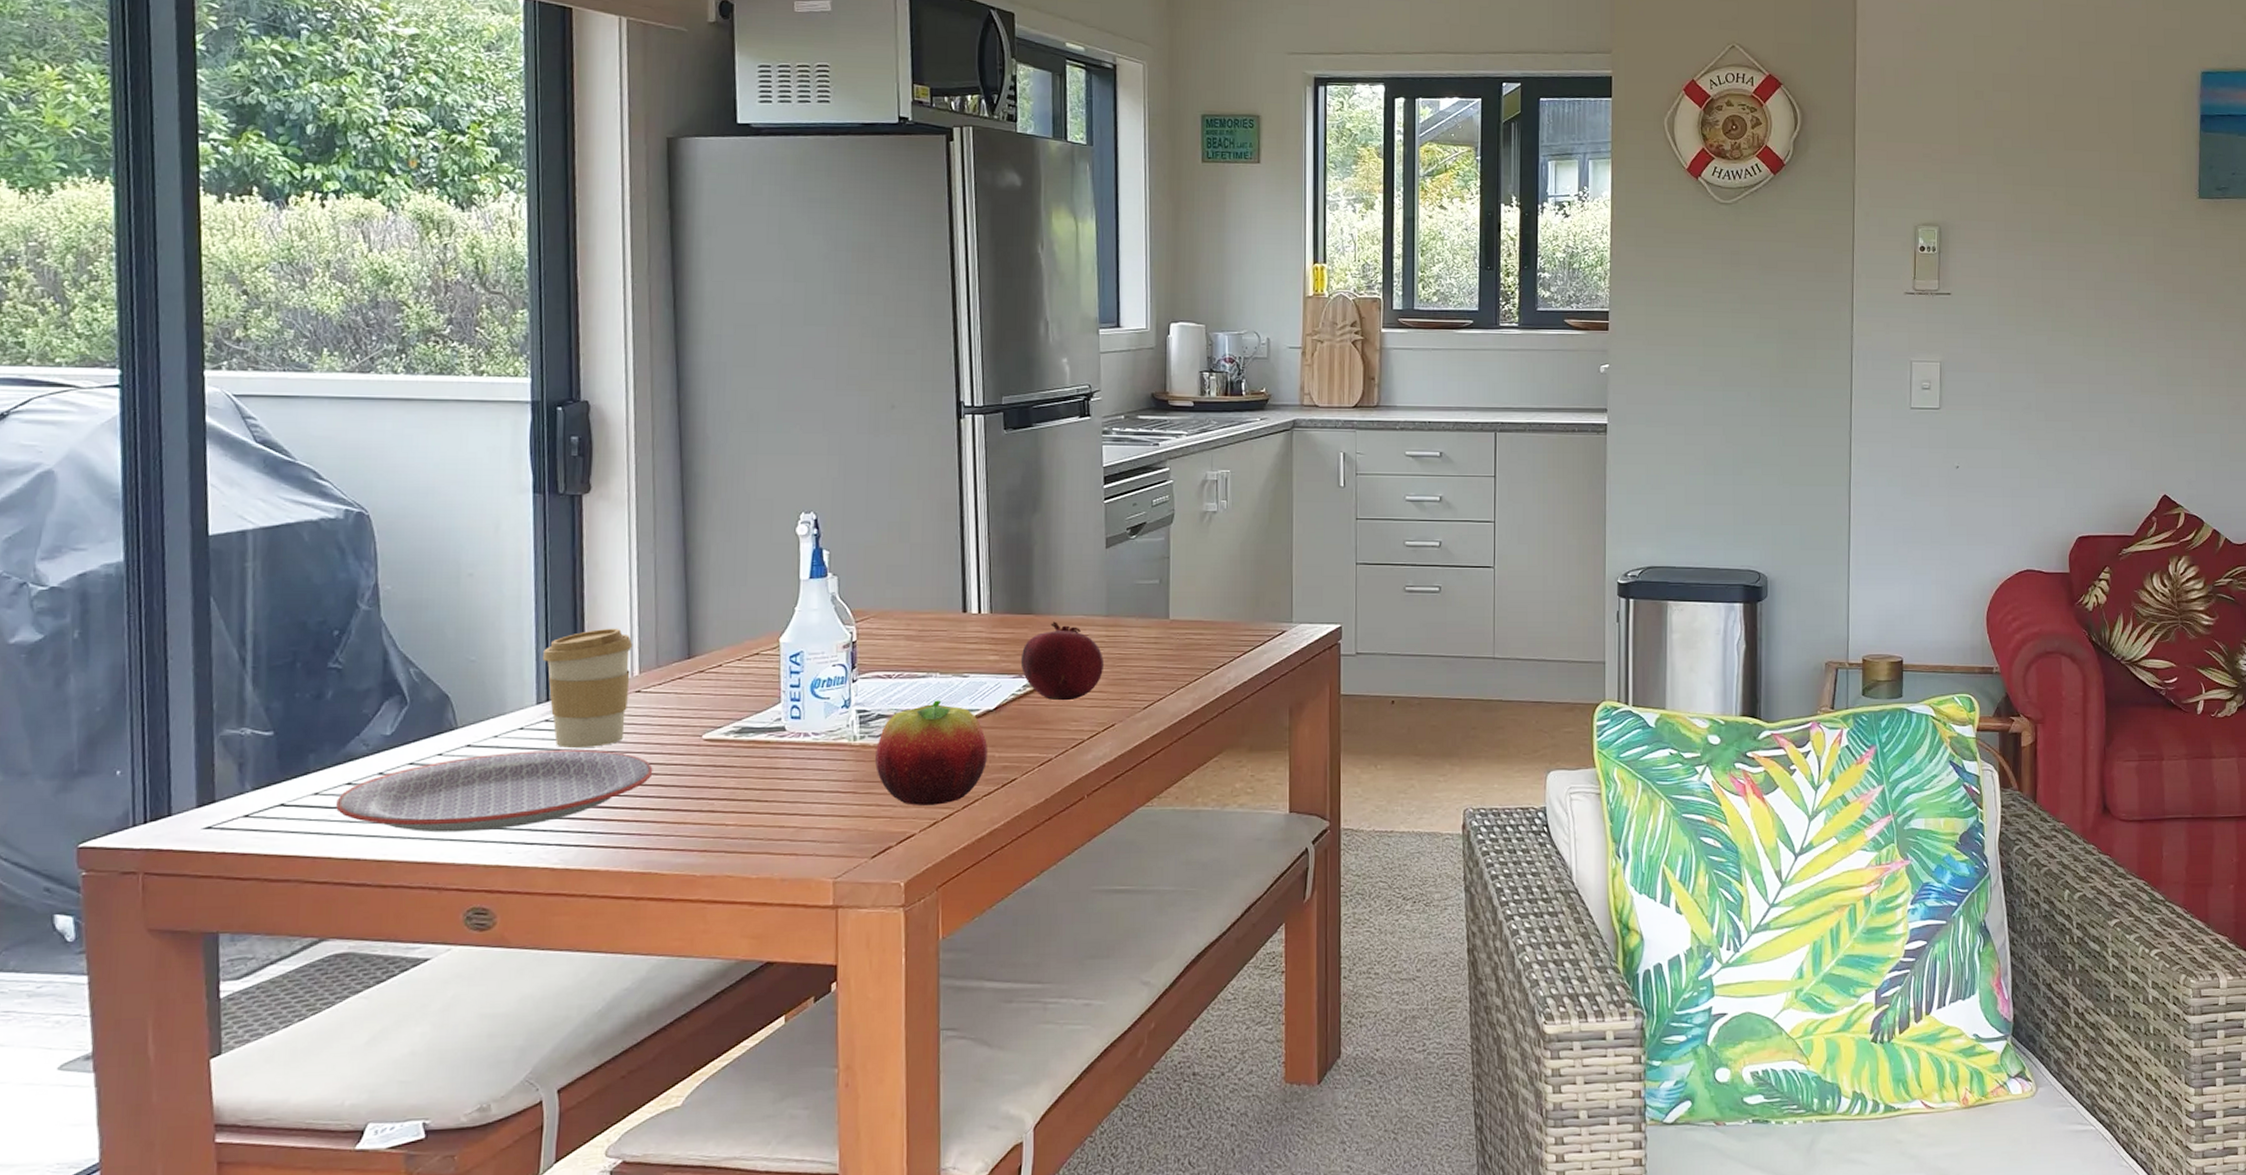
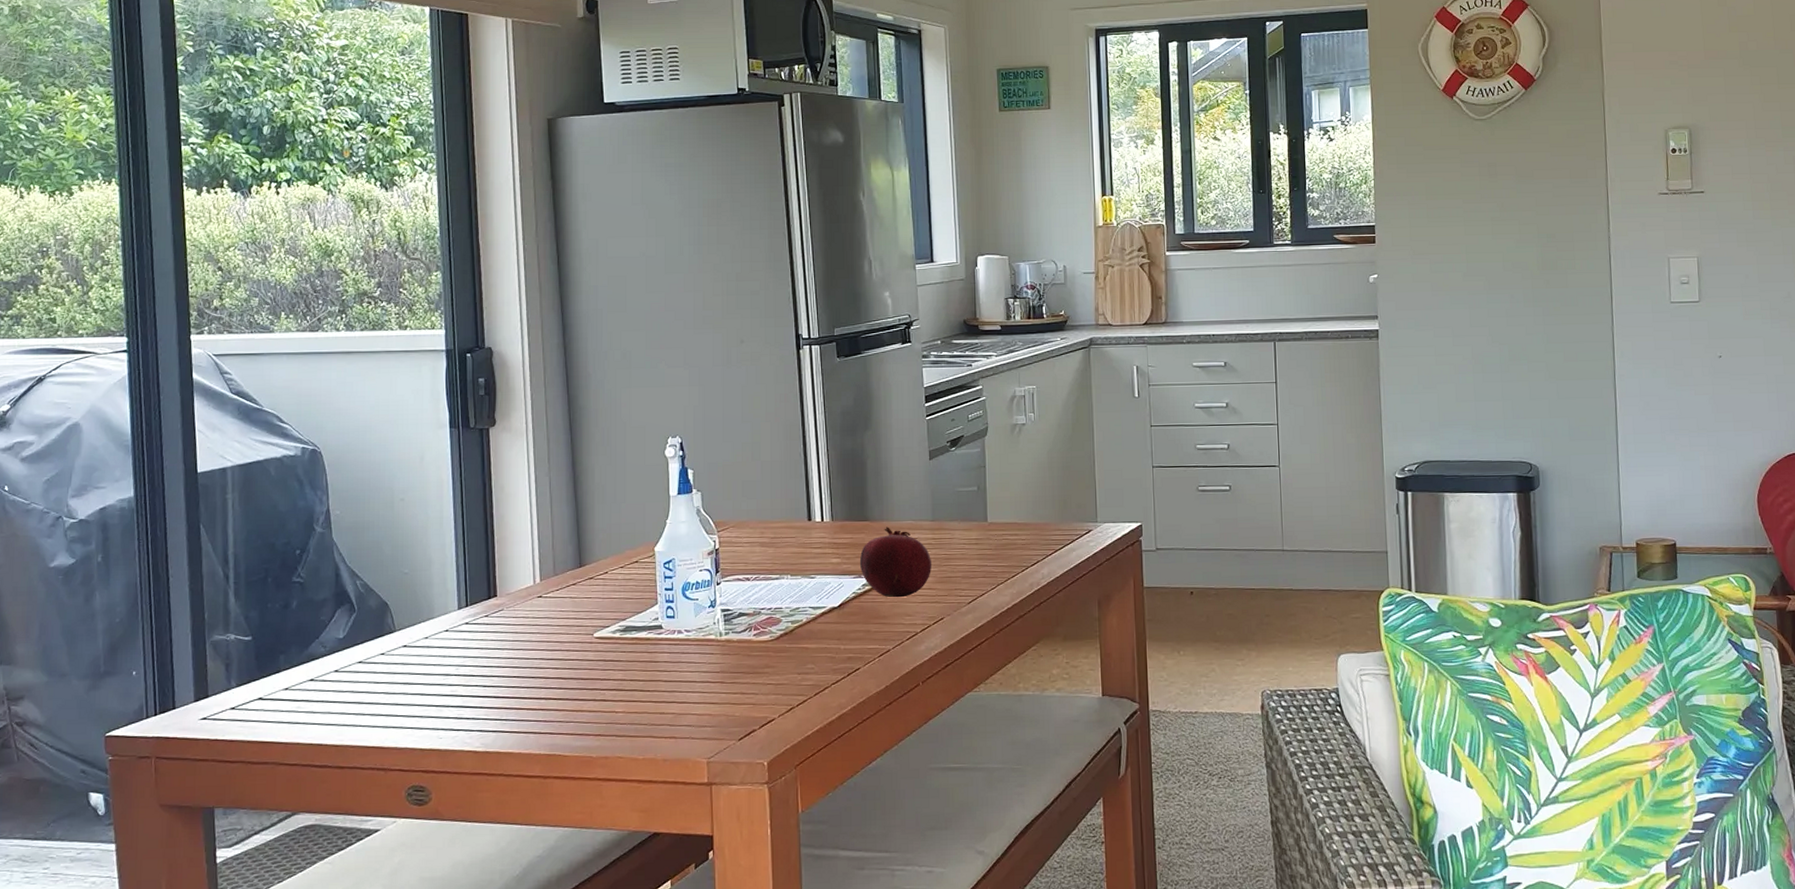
plate: present [336,750,653,833] -> none [302,648,554,721]
coffee cup: present [543,628,633,749] -> none [462,542,534,647]
fruit: present [875,700,989,806] -> none [739,599,835,693]

